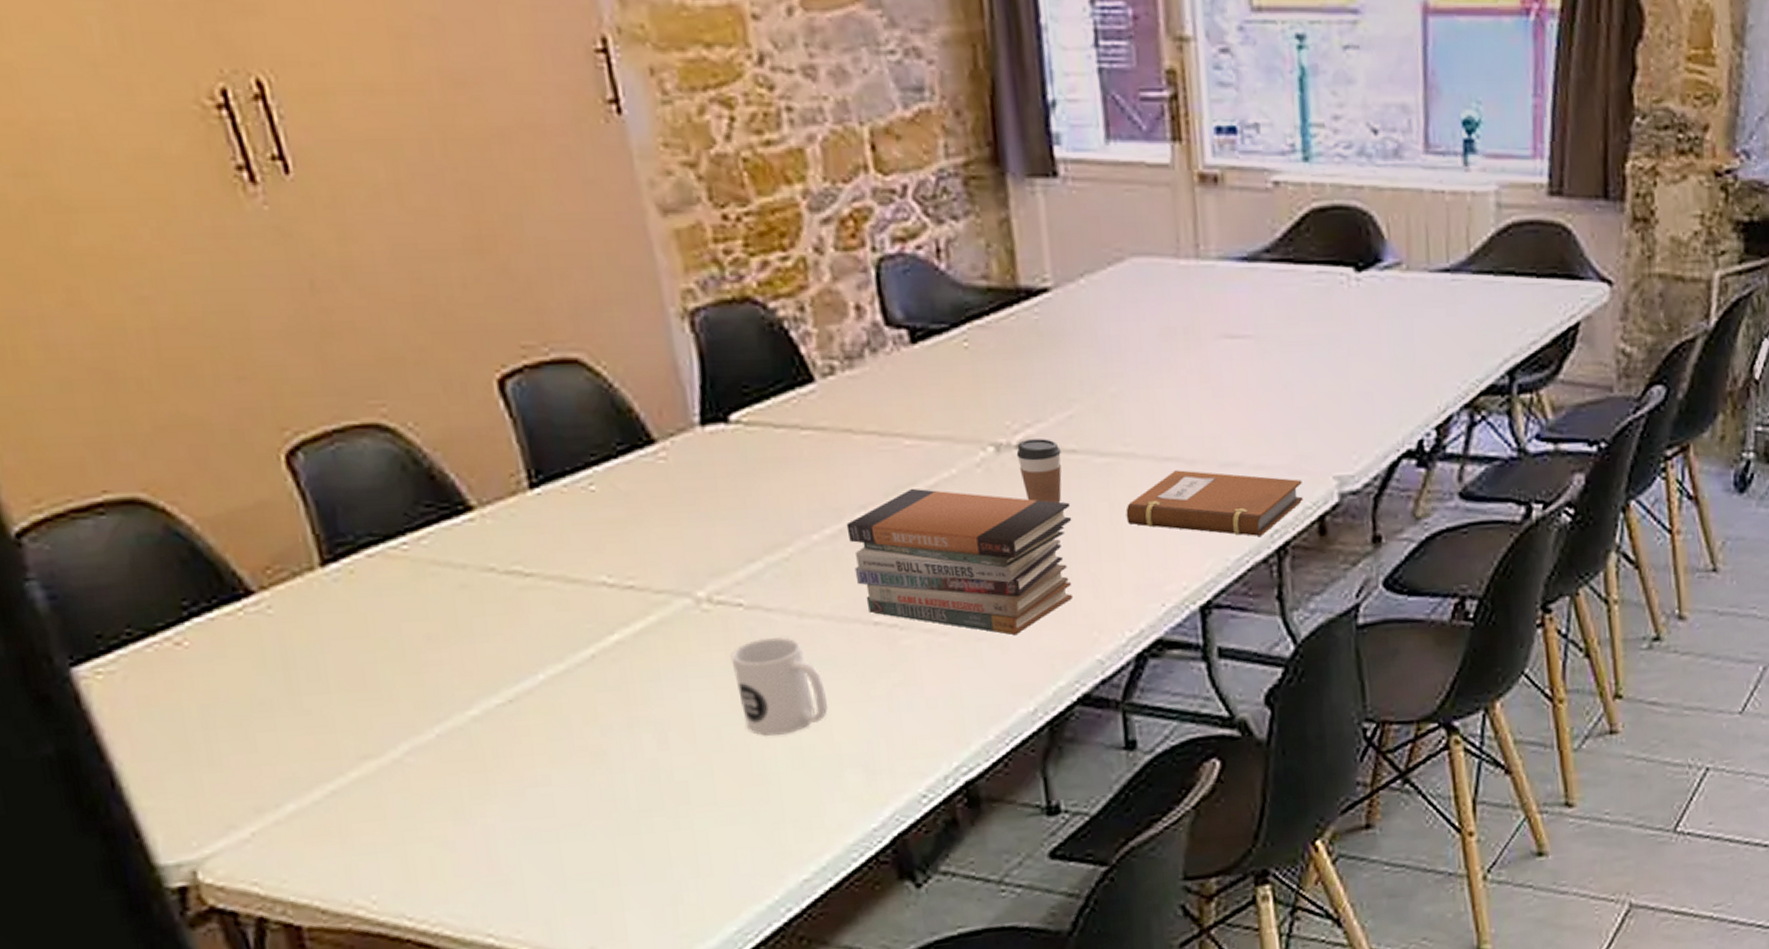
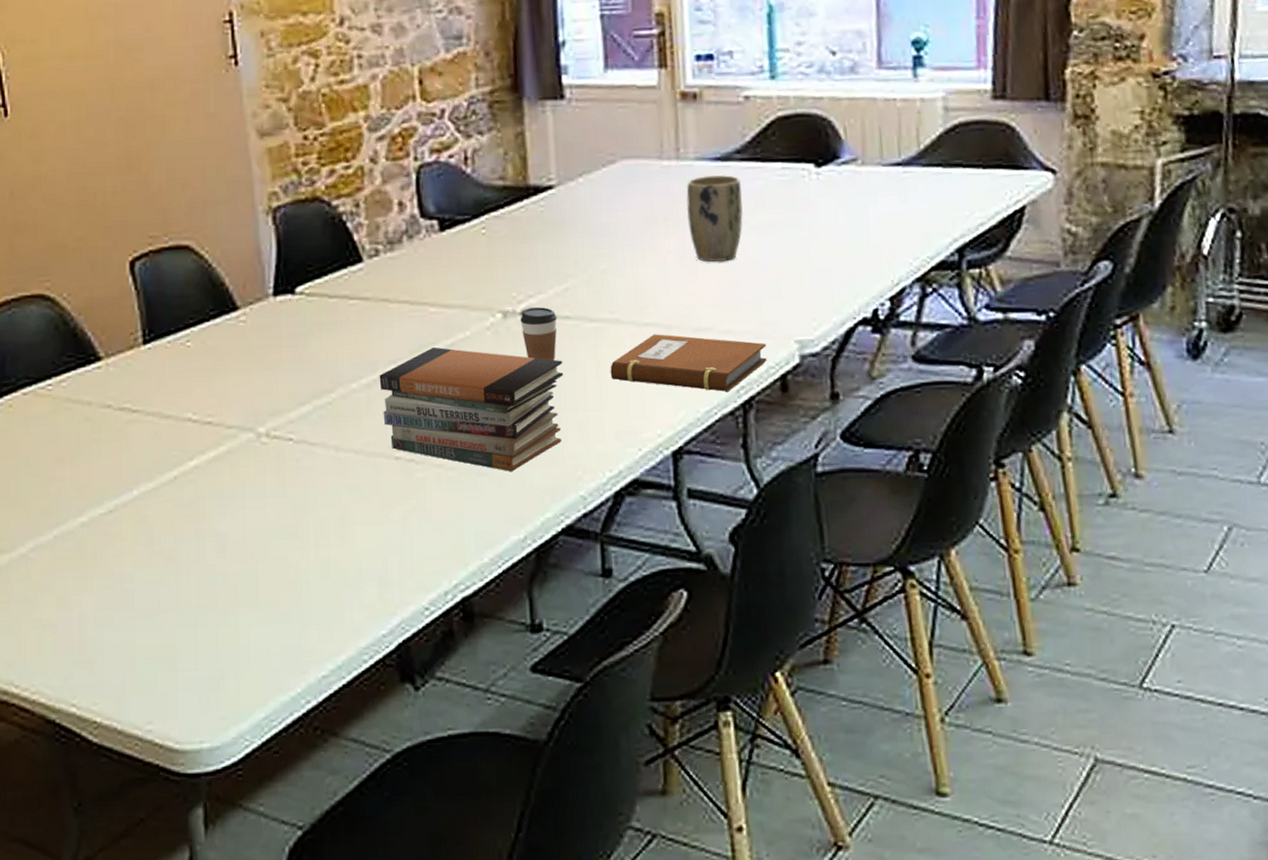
mug: present [730,637,828,736] -> none [280,467,353,549]
plant pot: none [1208,279,1274,384] -> present [686,175,743,262]

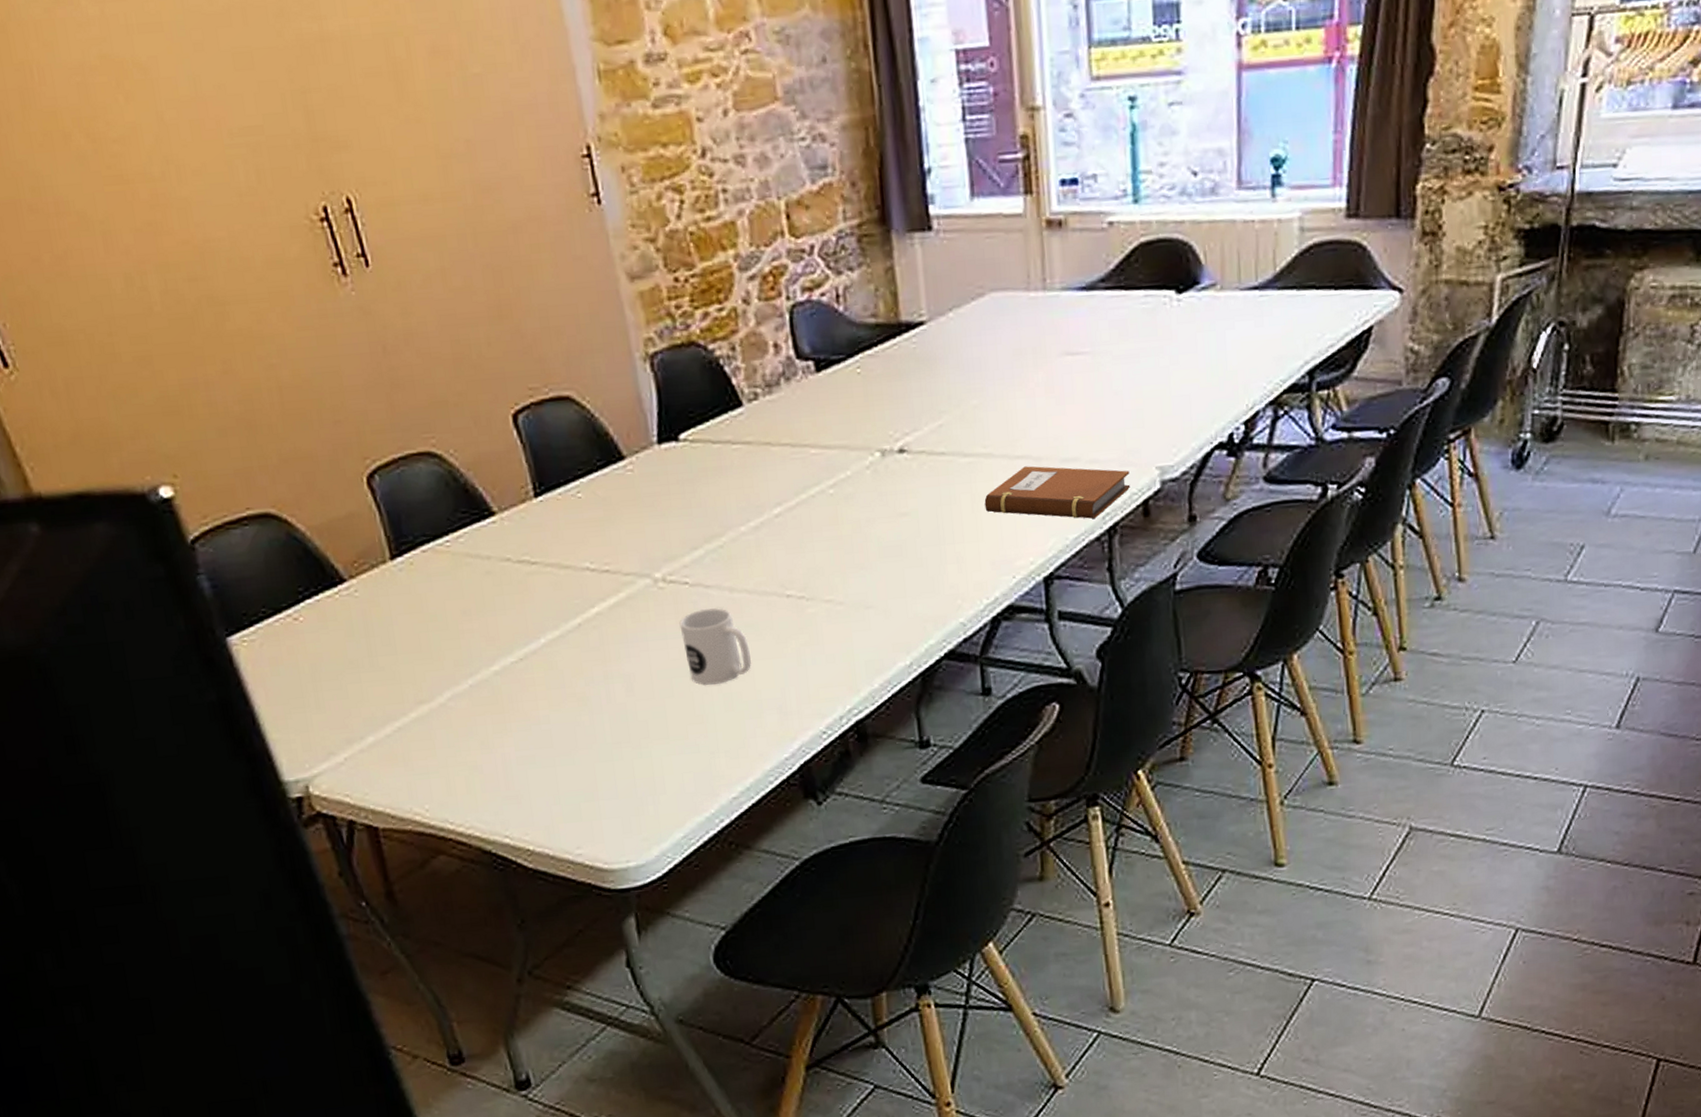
mug: none [280,467,353,549] -> present [679,608,751,685]
book stack: present [379,347,564,472] -> none [766,487,942,604]
coffee cup: present [520,307,557,361] -> none [897,444,934,496]
plant pot: present [686,175,743,262] -> none [1053,305,1108,393]

